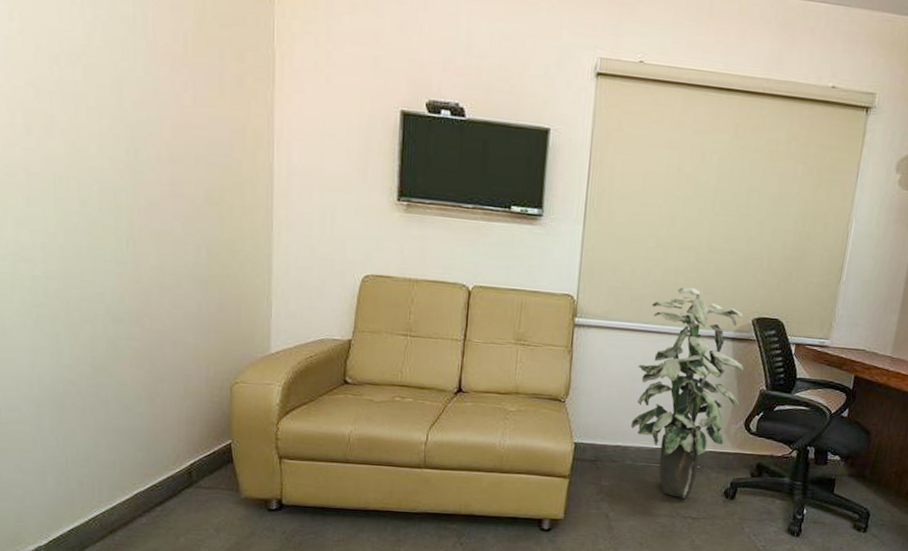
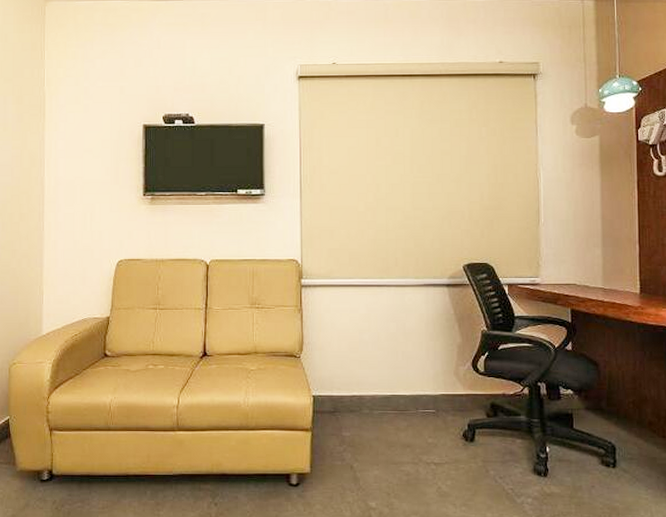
indoor plant: present [631,287,745,498] -> none [363,242,464,444]

